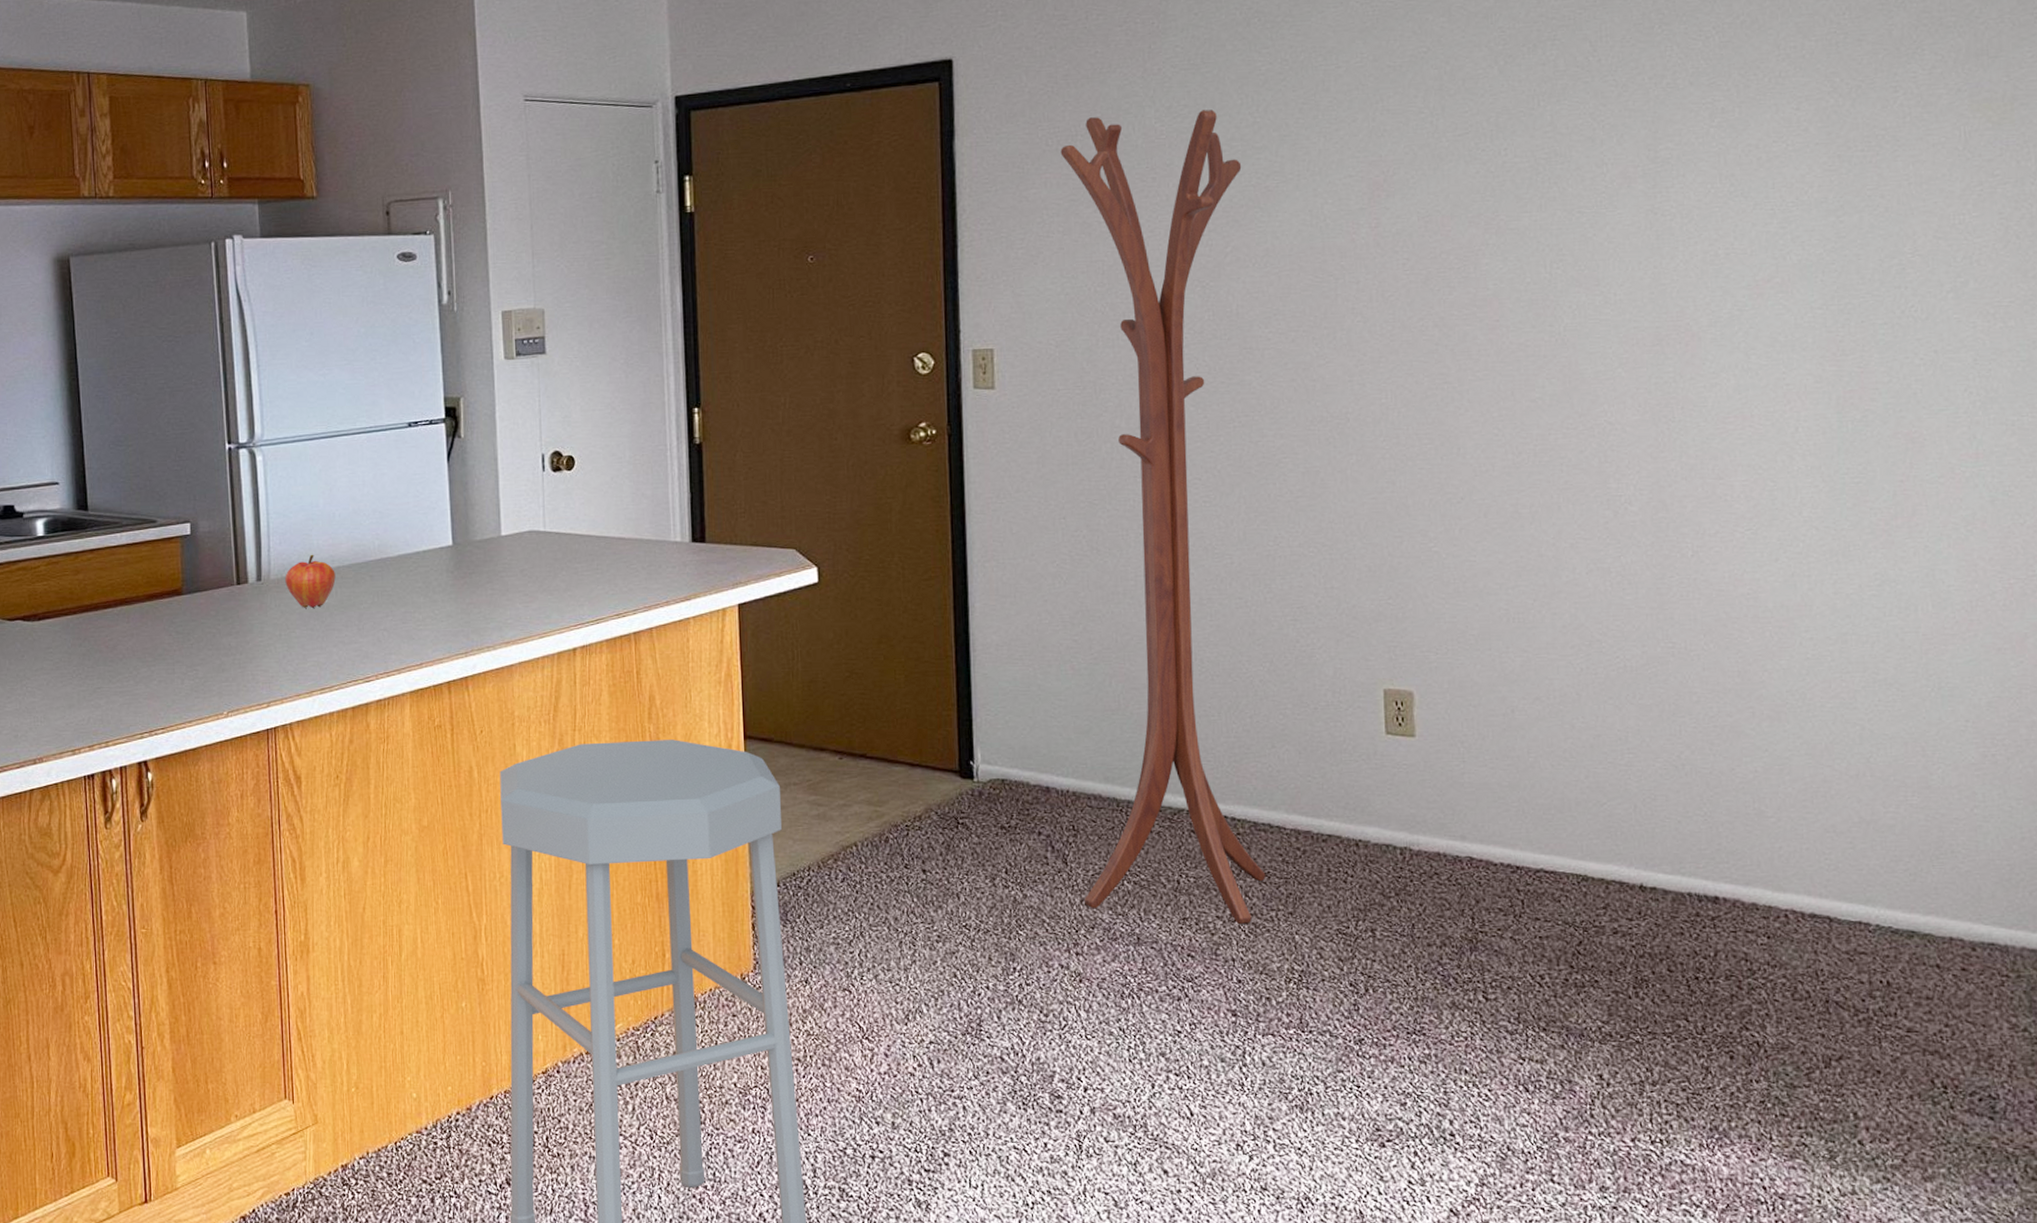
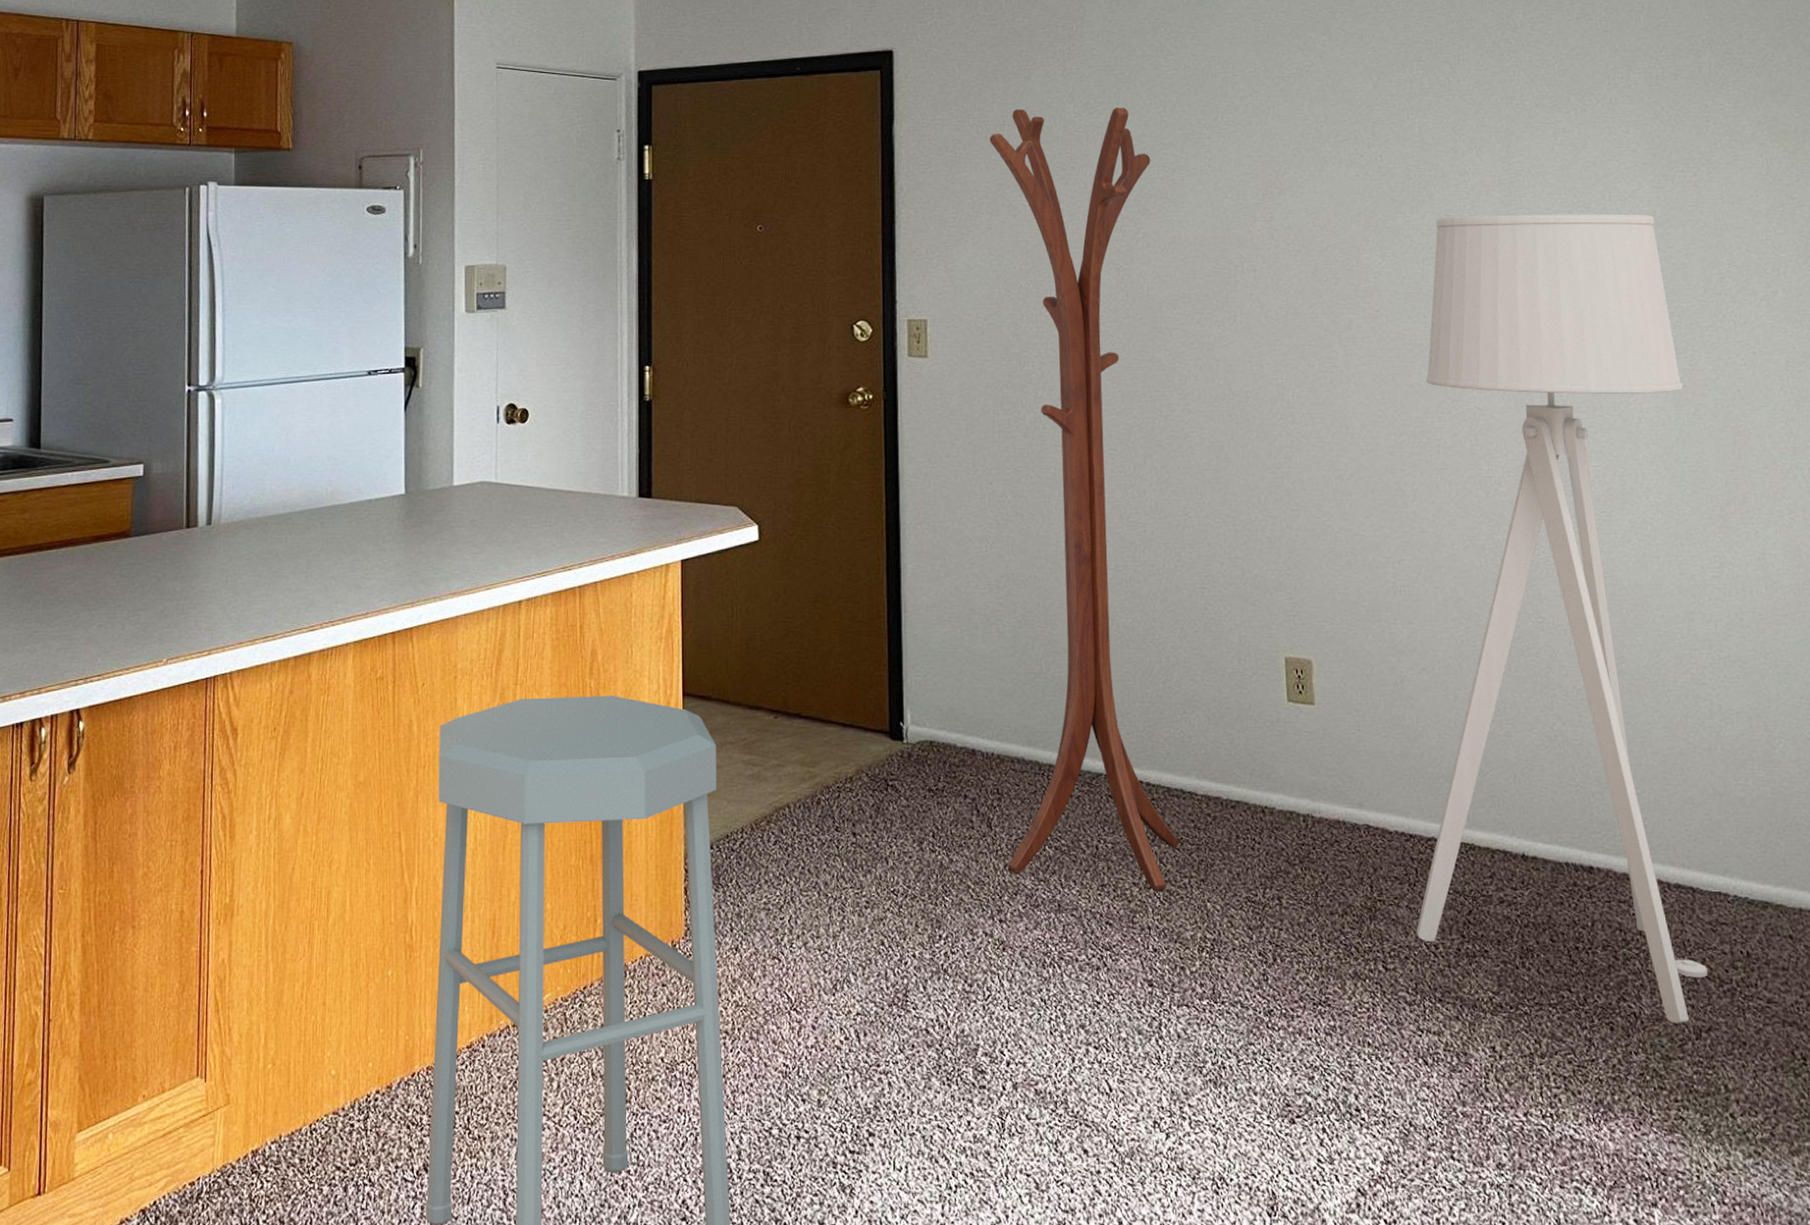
fruit: present [285,554,336,608] -> none [235,499,286,554]
floor lamp: none [1520,201,1849,1053] -> present [1416,214,1708,1024]

